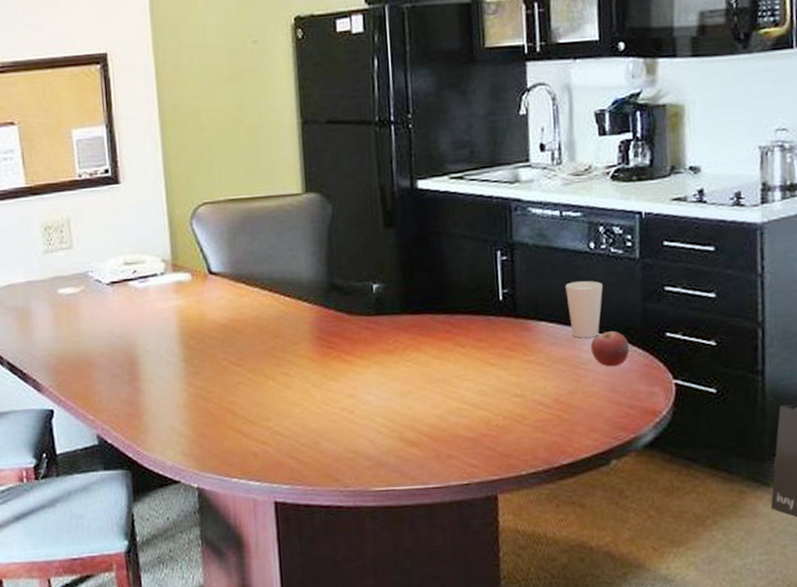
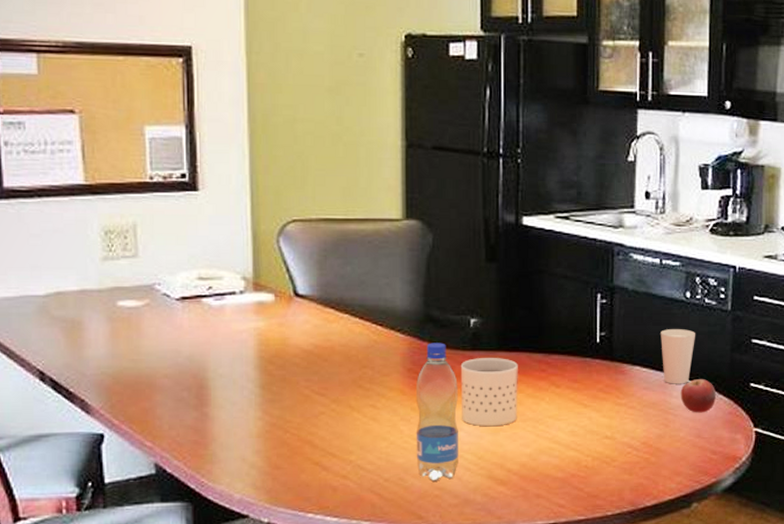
bottle: none [324,309,370,445] -> present [415,342,458,482]
mug: none [366,321,425,390] -> present [460,358,518,427]

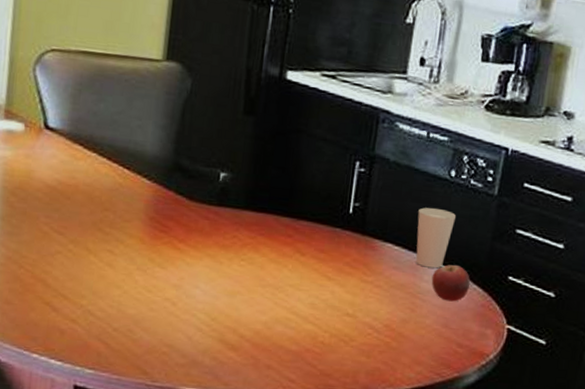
bottle: present [415,342,458,482] -> none [148,193,200,338]
mug: present [460,358,518,427] -> none [199,214,264,289]

